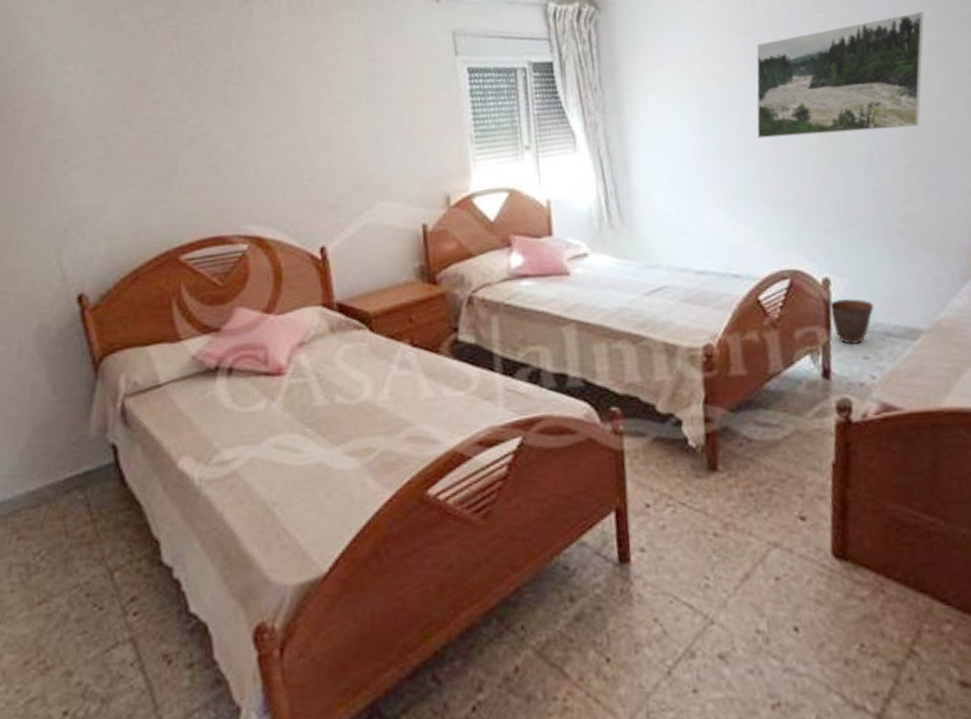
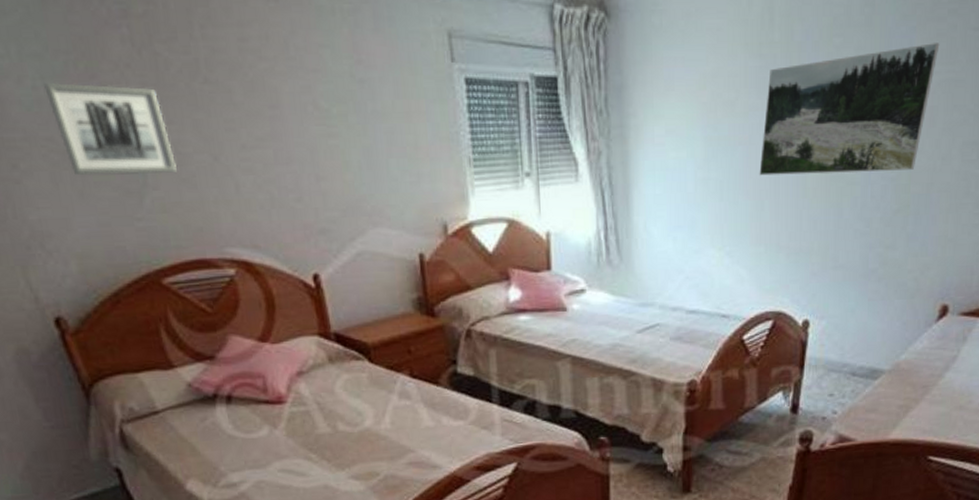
wall art: none [101,90,204,167] -> present [44,82,177,176]
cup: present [828,299,874,344] -> none [805,340,845,382]

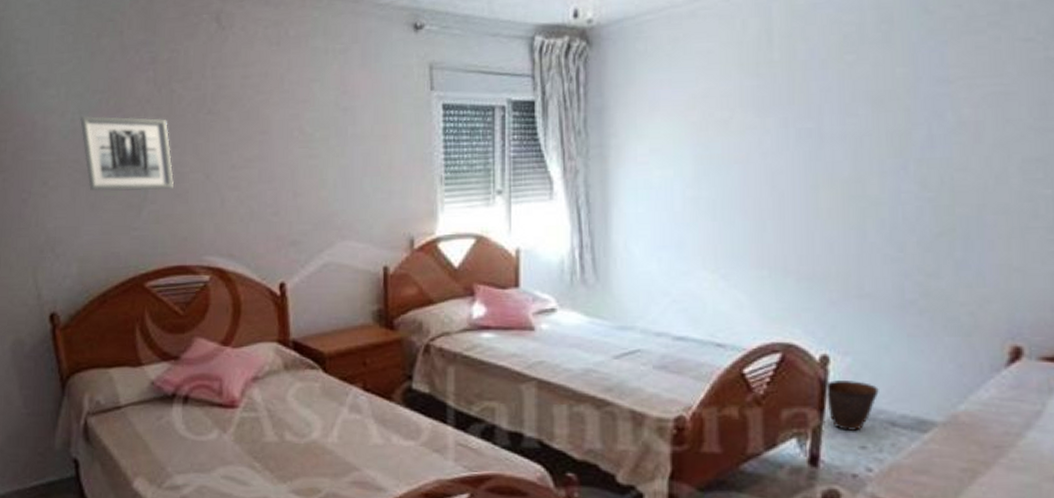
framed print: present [759,43,940,176] -> none [759,56,980,195]
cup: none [805,340,845,382] -> present [824,380,879,431]

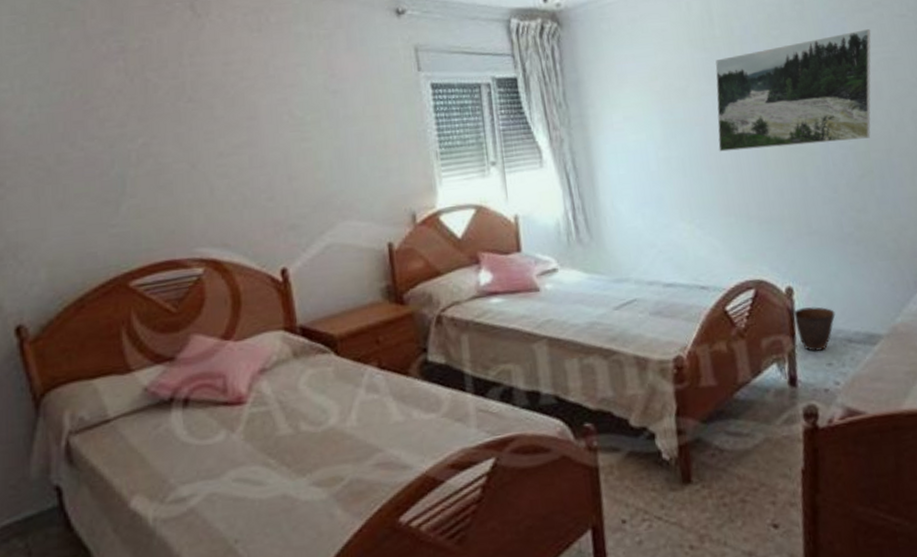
wall art: present [80,115,174,191] -> none [40,108,155,189]
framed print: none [759,56,980,195] -> present [715,29,871,152]

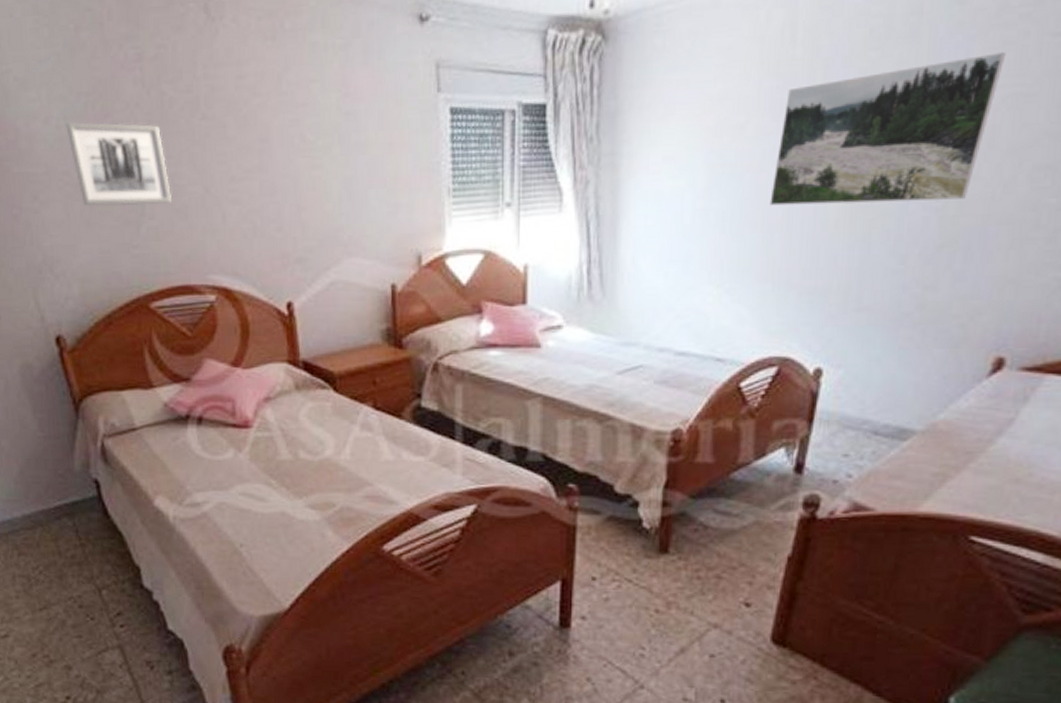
wall art: none [40,108,155,189] -> present [66,121,171,206]
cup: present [792,307,836,351] -> none [815,392,866,440]

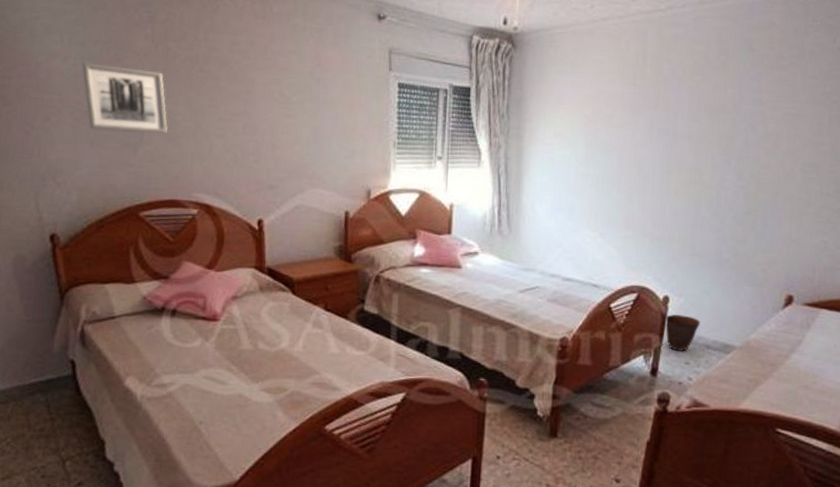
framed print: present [769,52,1007,206] -> none [630,85,783,181]
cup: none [815,392,866,440] -> present [664,314,700,351]

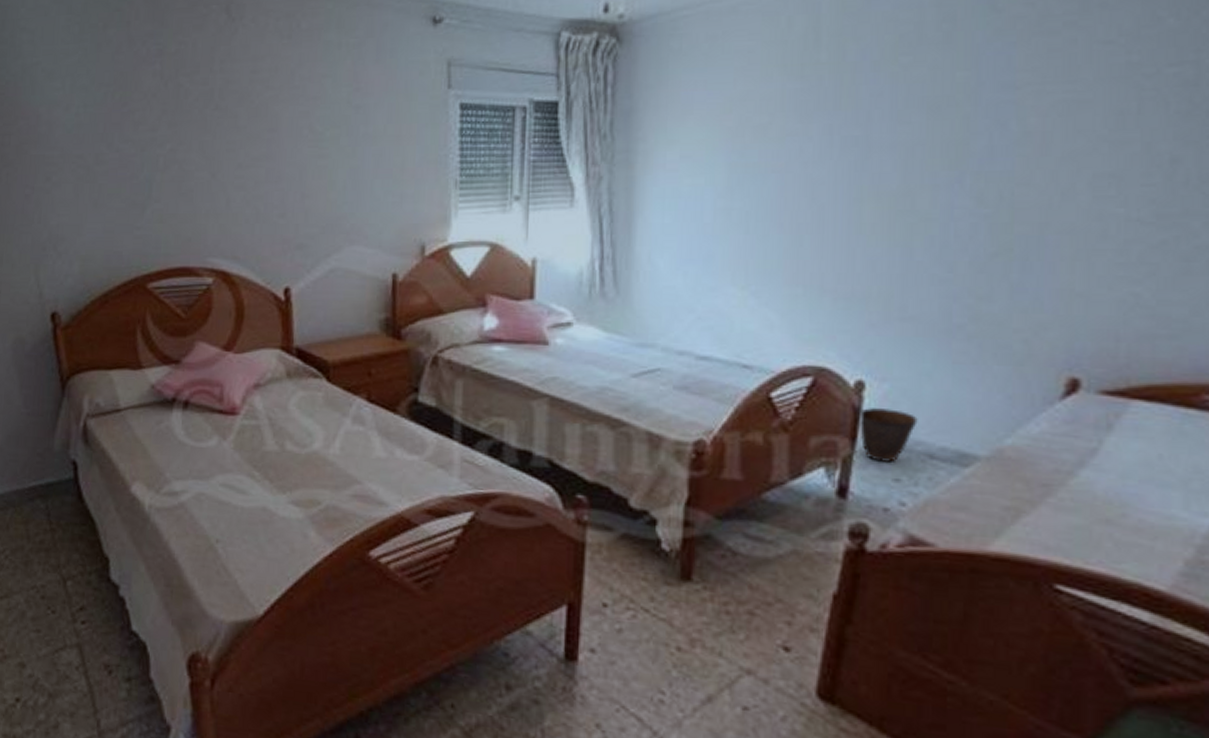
wall art: present [82,62,167,134] -> none [85,109,179,189]

